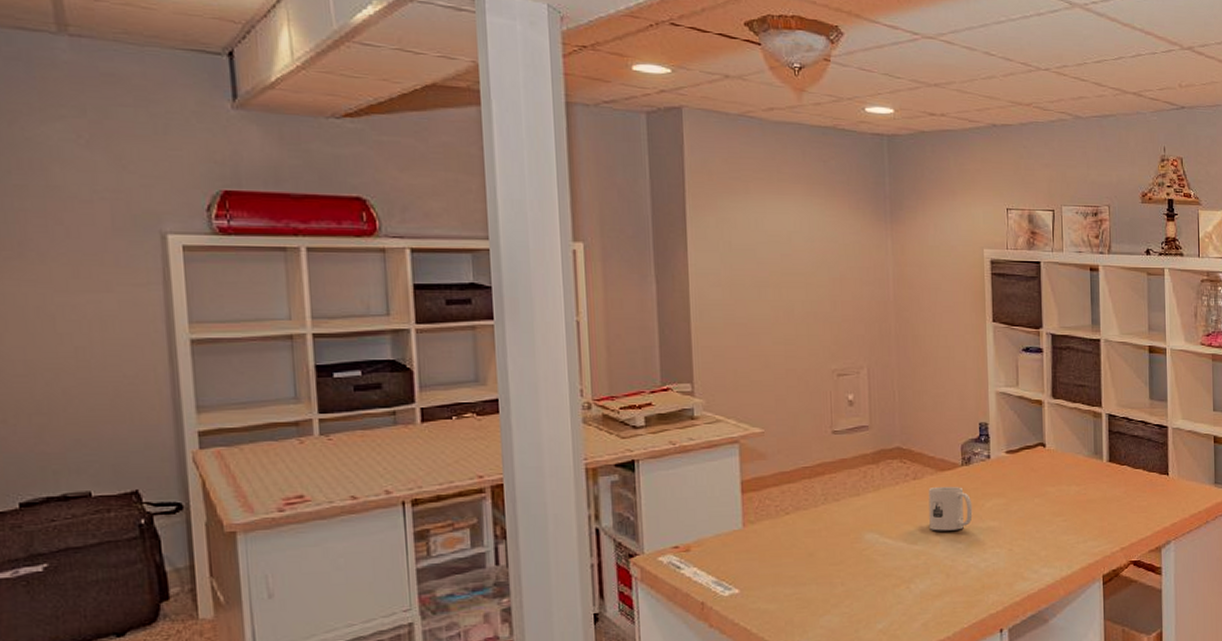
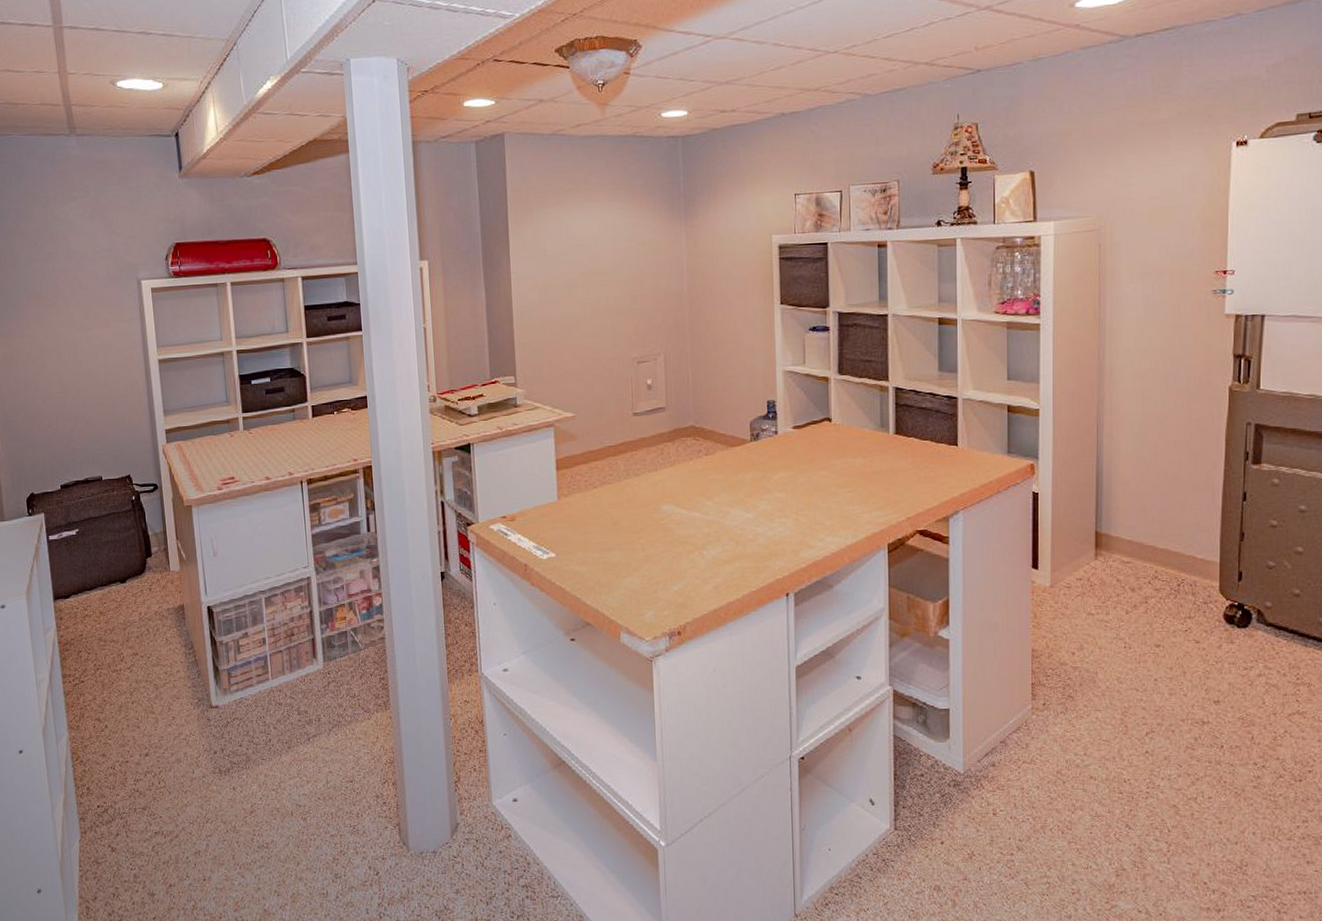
mug: present [928,486,973,531] -> none [719,460,761,502]

